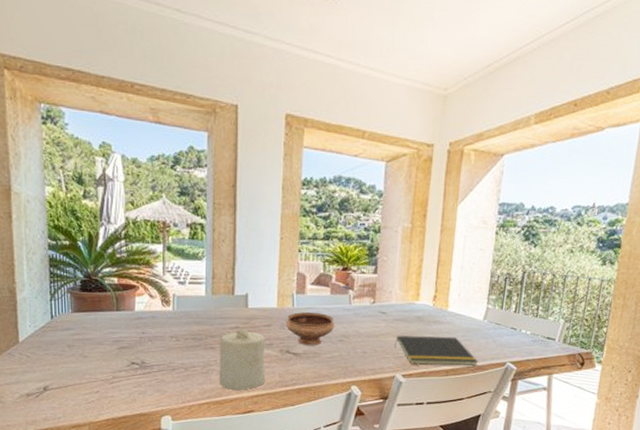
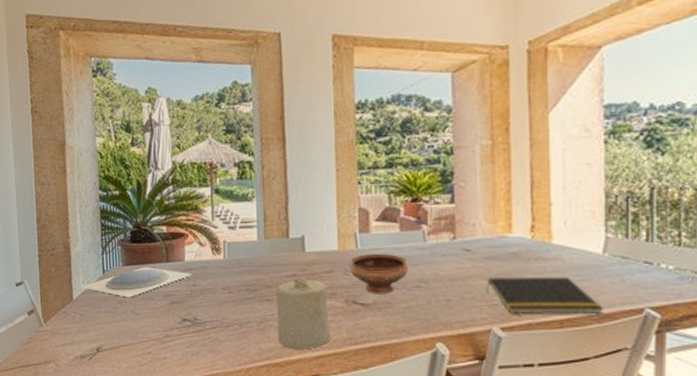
plate: none [27,314,142,342] -> present [80,267,193,298]

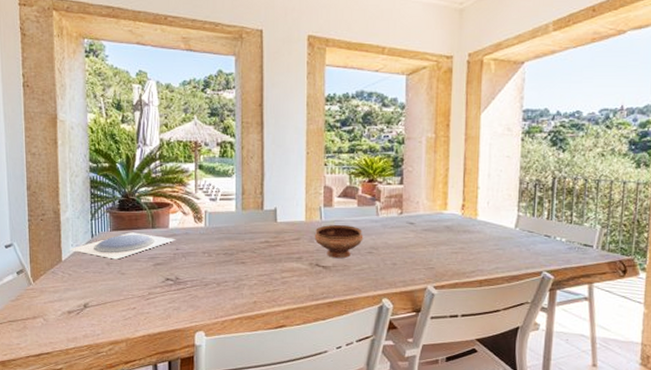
candle: present [276,276,331,350] -> none [251,242,296,305]
notepad: present [486,276,603,314] -> none [424,245,512,276]

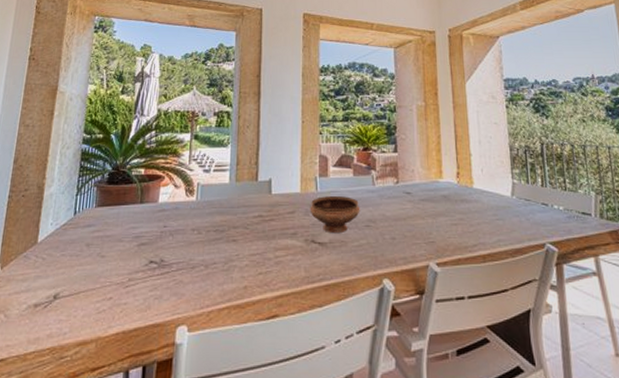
plate: present [69,232,176,260] -> none [47,208,165,240]

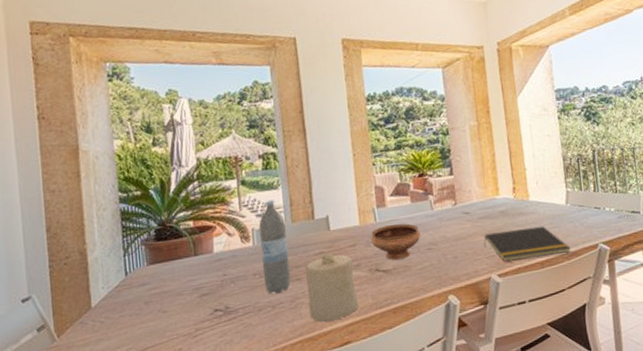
water bottle: none [201,156,230,253] -> present [258,199,291,294]
candle: none [241,217,291,290] -> present [305,253,359,322]
notepad: none [424,216,516,250] -> present [484,226,571,262]

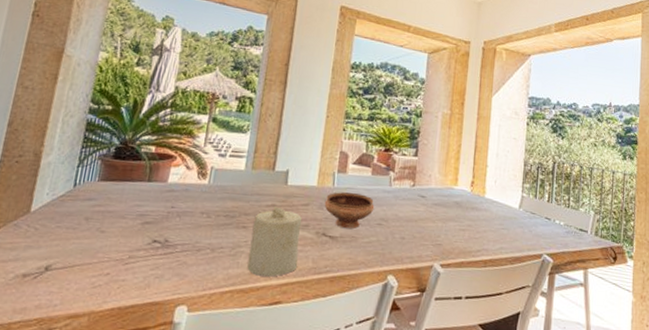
water bottle: present [258,199,291,294] -> none [209,141,246,238]
notepad: present [484,226,571,262] -> none [433,221,516,257]

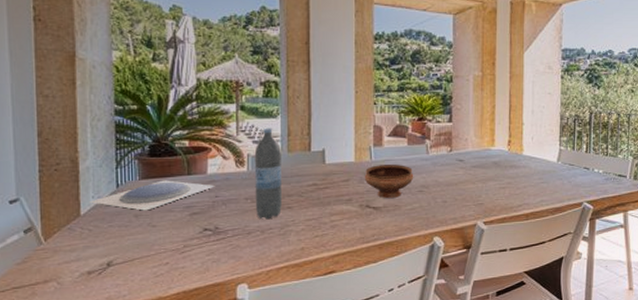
plate: none [42,184,173,215] -> present [89,180,215,211]
water bottle: none [209,141,246,238] -> present [254,127,282,220]
candle: present [247,206,302,277] -> none [298,185,346,250]

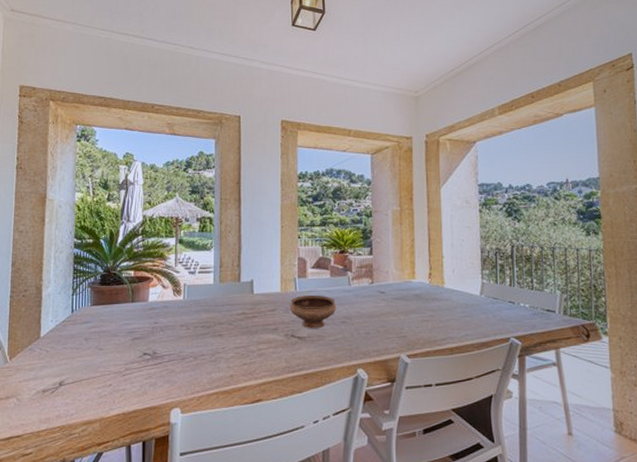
plate: present [89,180,215,211] -> none [48,307,155,335]
water bottle: present [254,127,282,220] -> none [189,259,214,346]

